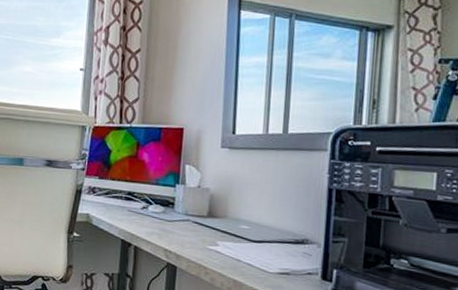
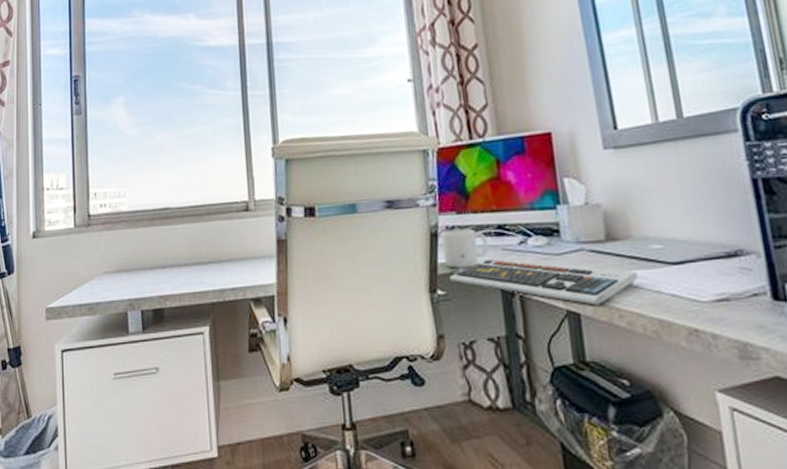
mug: none [82,189,118,220] -> present [440,228,488,269]
computer keyboard: none [85,215,226,263] -> present [450,258,639,306]

